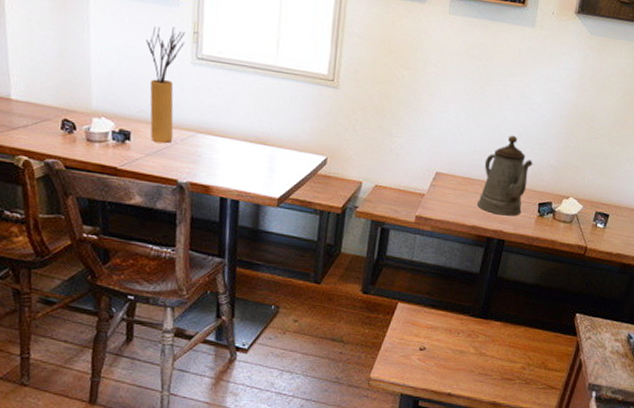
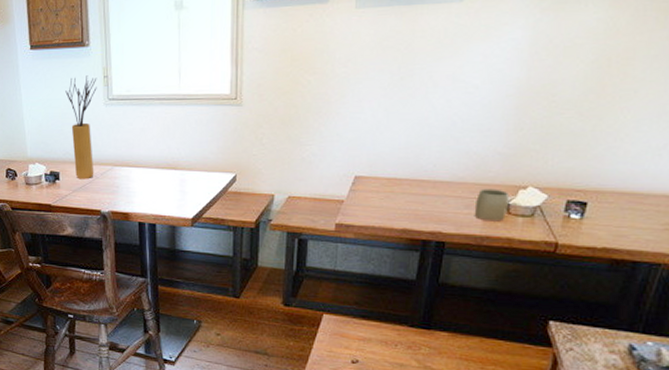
coffee pot: present [477,135,533,216] -> none [407,125,474,215]
mug: none [528,195,556,225] -> present [474,189,510,222]

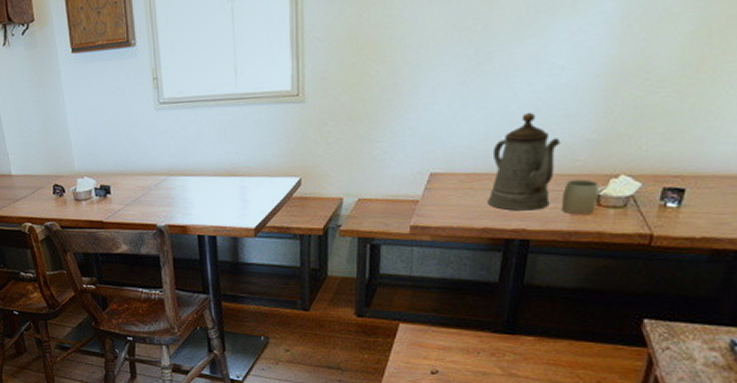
vase: present [65,75,97,179] -> none [112,78,148,192]
coffee pot: none [407,125,474,215] -> present [488,112,561,211]

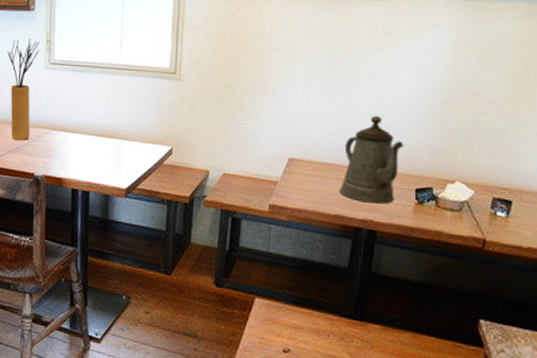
vase: none [112,78,148,192] -> present [7,38,40,141]
mug: present [561,179,600,215] -> none [404,180,438,214]

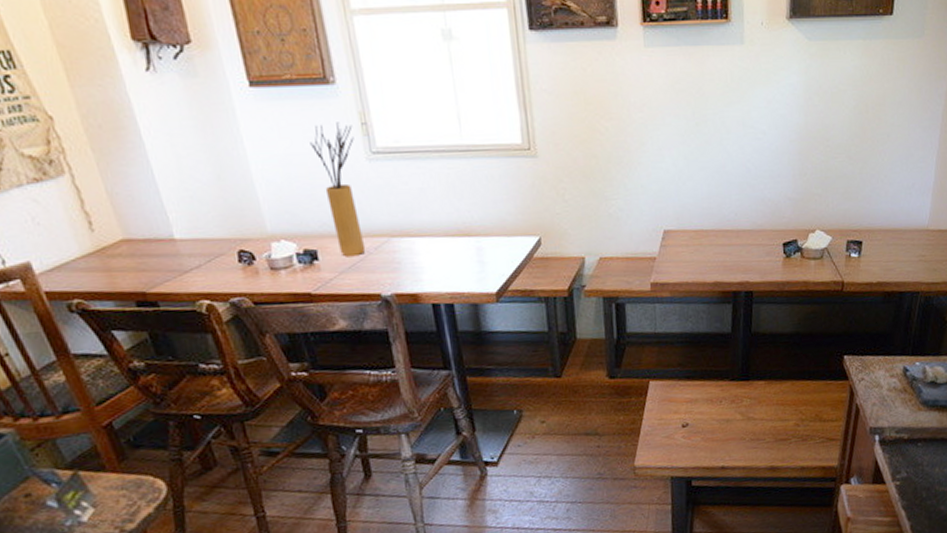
coffee pot: present [340,115,404,204] -> none [715,172,769,265]

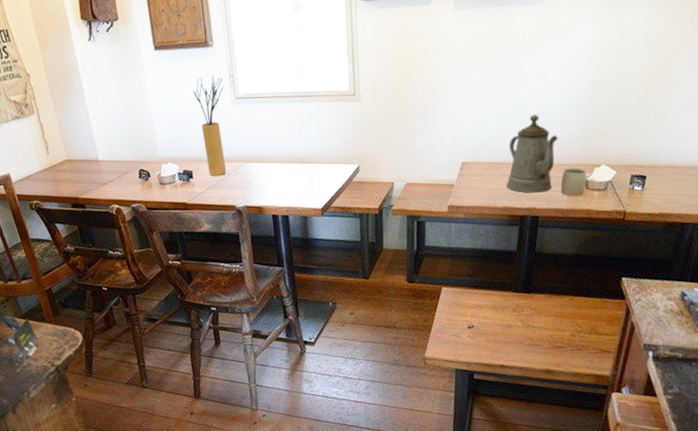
coffee pot: none [715,172,769,265] -> present [507,114,558,193]
mug: none [774,234,803,267] -> present [560,168,588,196]

